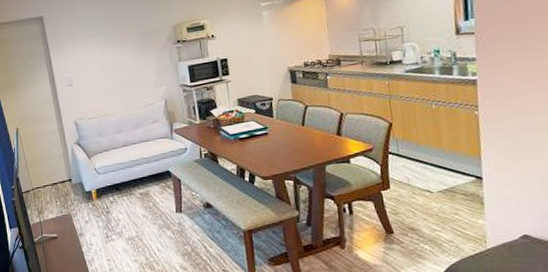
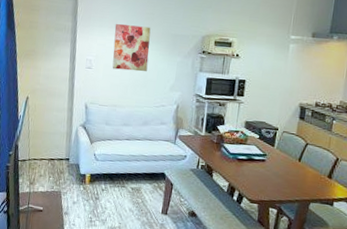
wall art: none [85,31,127,81] -> present [112,23,151,72]

